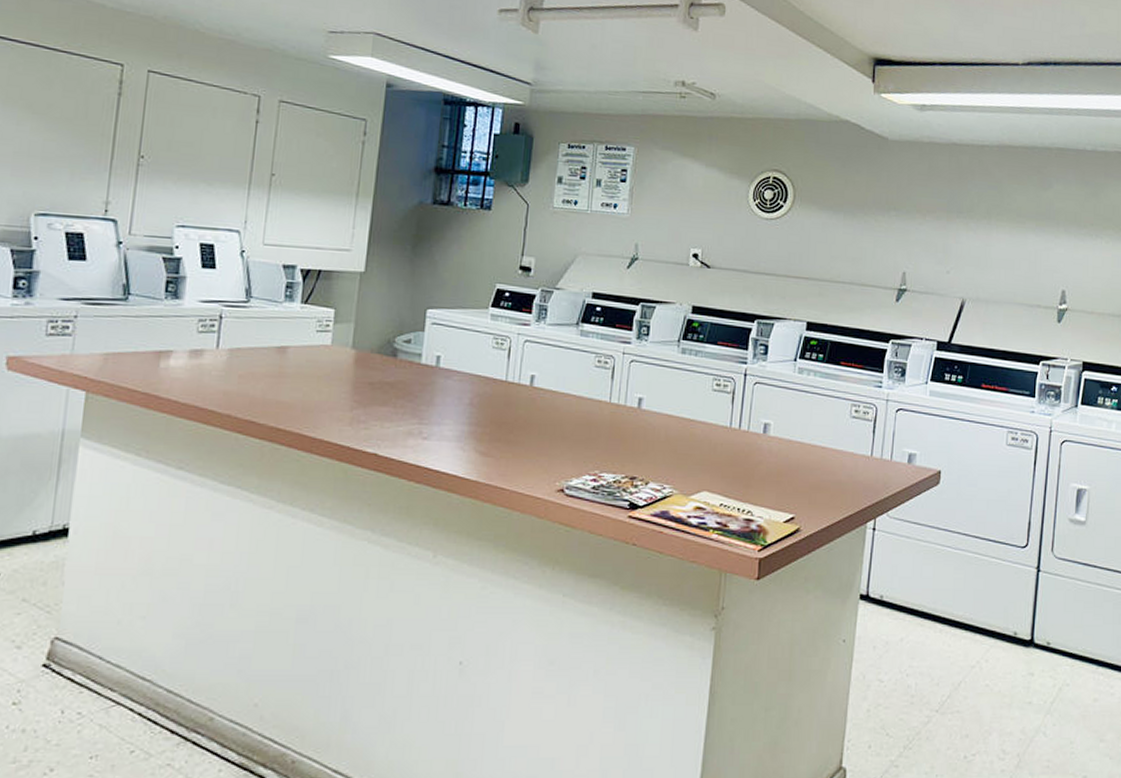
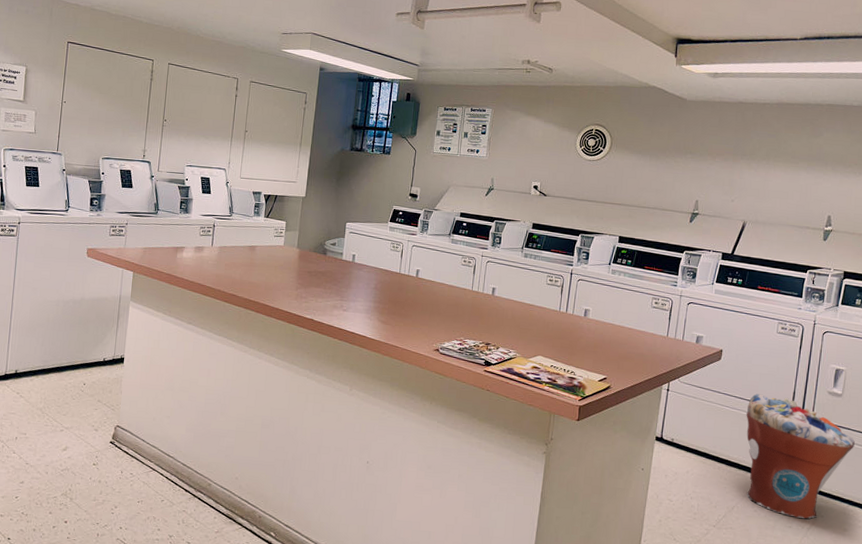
flower pot: none [972,527,1102,691] -> present [746,394,855,519]

